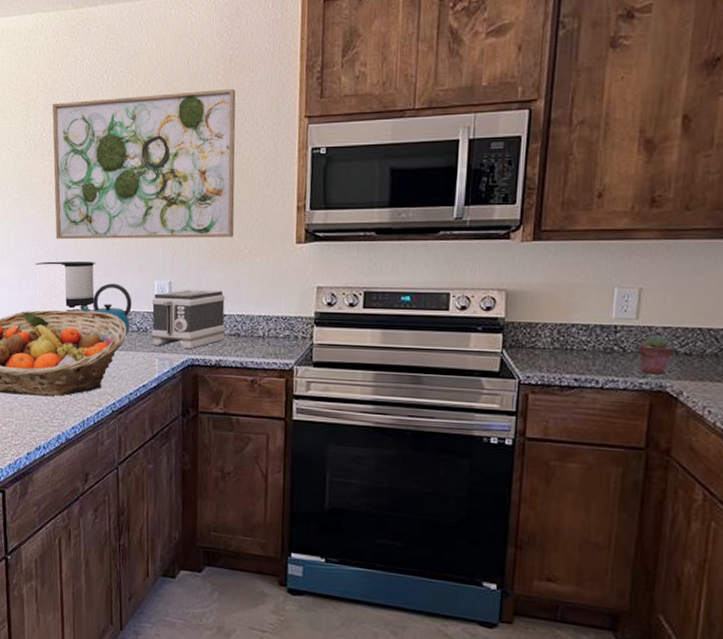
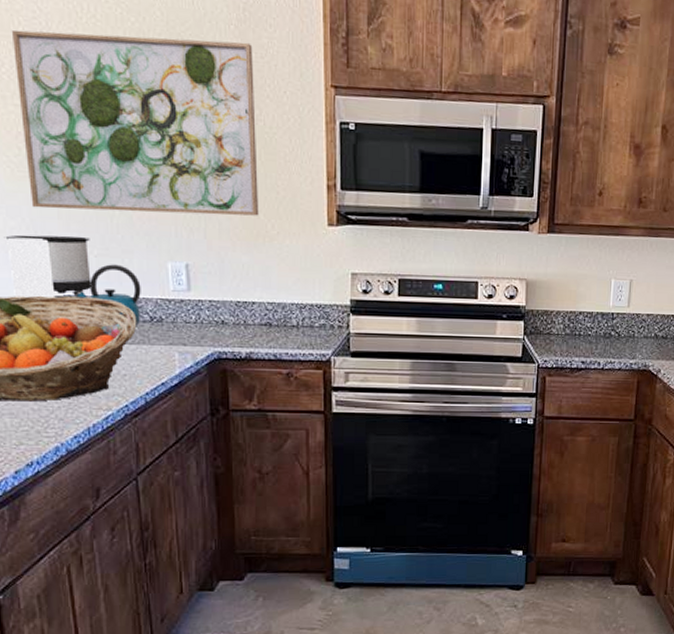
toaster: present [151,289,226,350] -> none [165,273,256,341]
potted succulent: present [638,335,674,375] -> none [629,321,655,356]

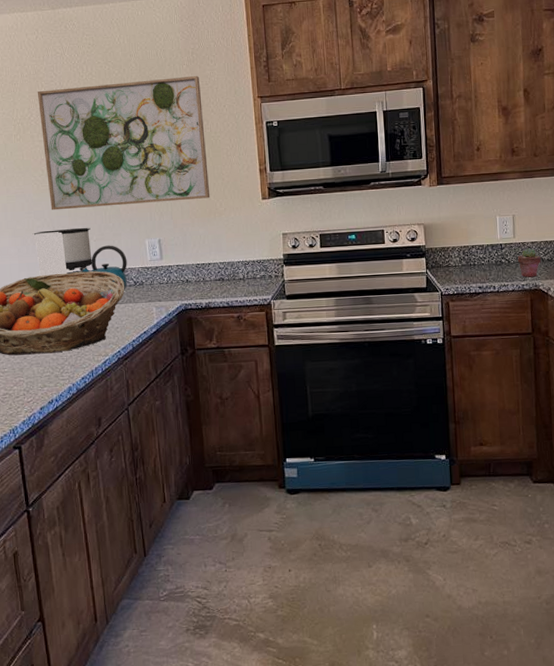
potted succulent: none [629,321,655,356] -> present [518,248,541,278]

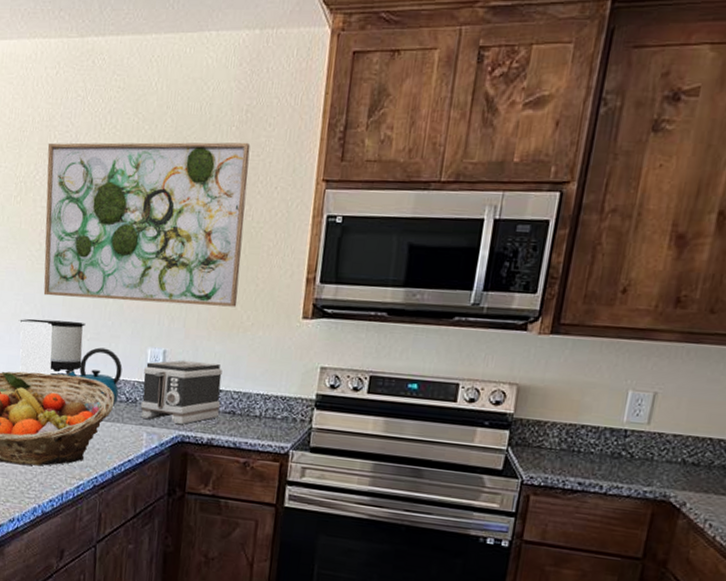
toaster: none [144,243,212,297] -> present [140,360,222,425]
potted succulent: present [518,248,541,278] -> none [646,442,683,484]

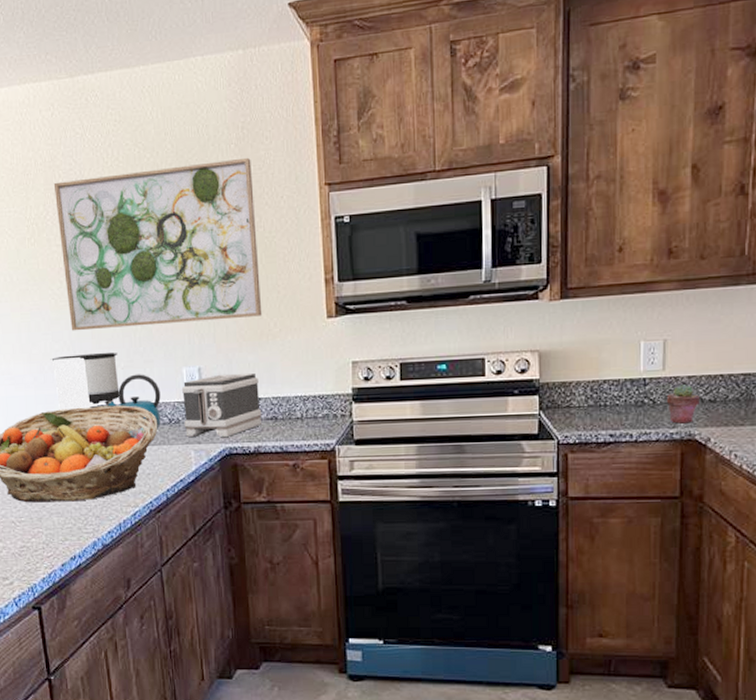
potted succulent: none [646,442,683,484] -> present [667,384,700,424]

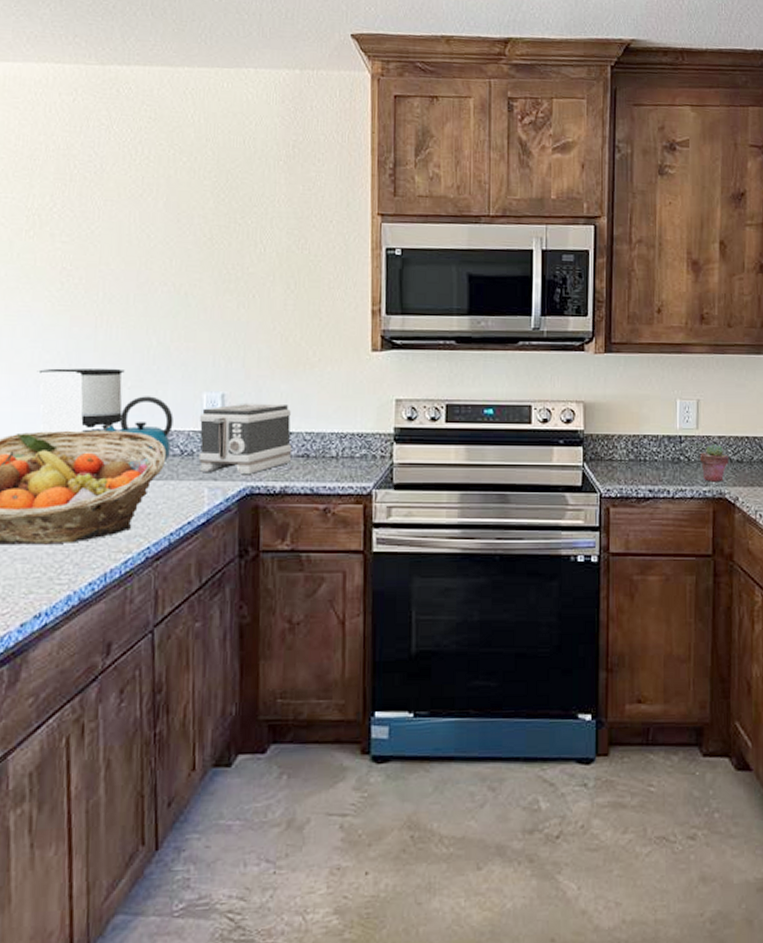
wall art: present [53,157,262,331] -> none [66,172,301,343]

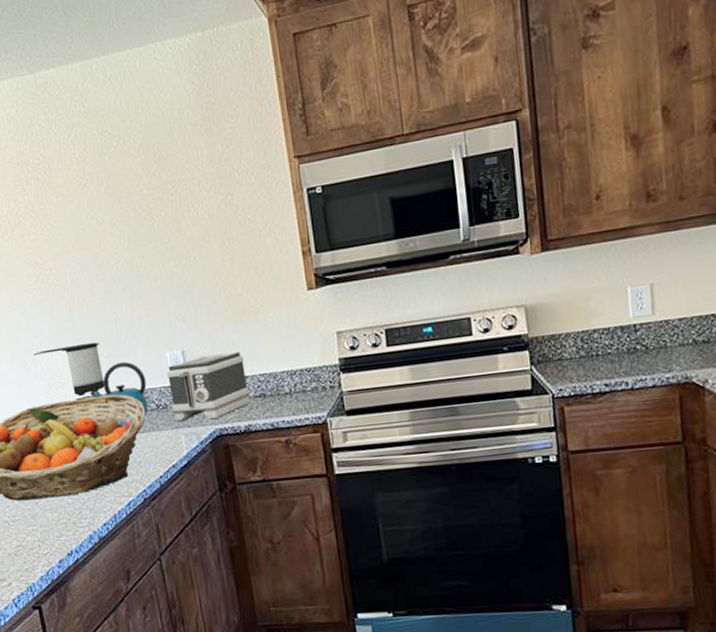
potted succulent: present [700,444,729,482] -> none [659,327,693,368]

